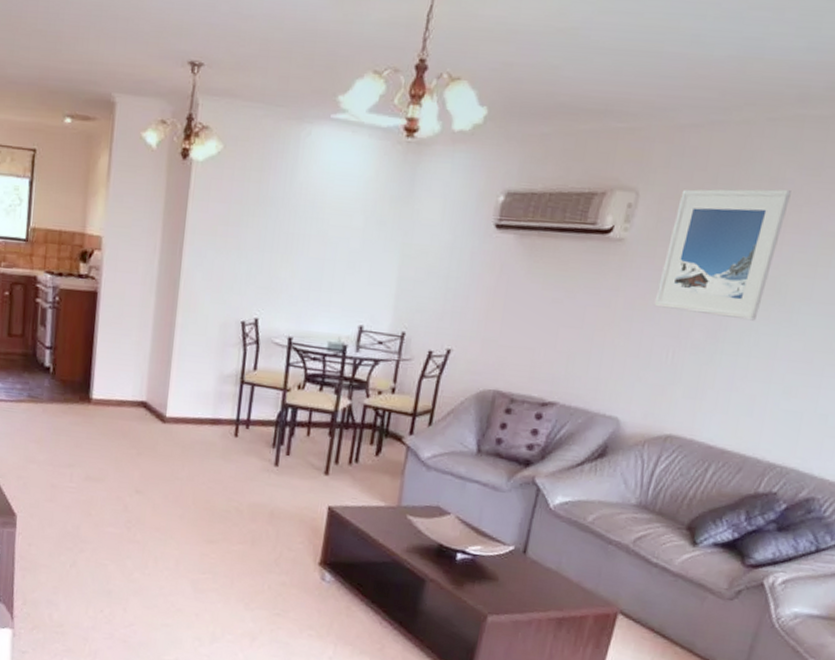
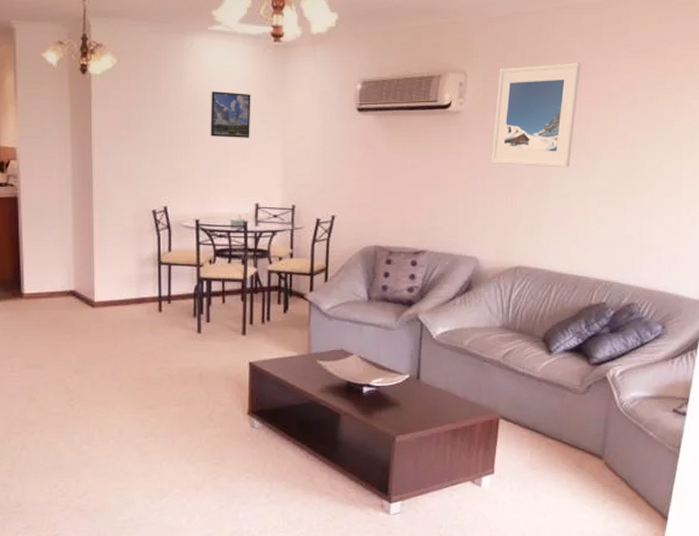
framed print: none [317,190,371,249] -> present [210,91,251,138]

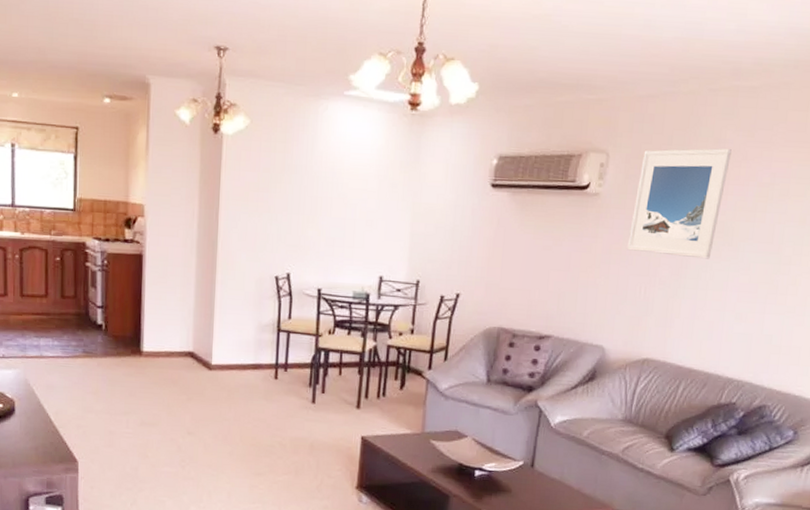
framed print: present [210,91,251,138] -> none [338,158,383,209]

